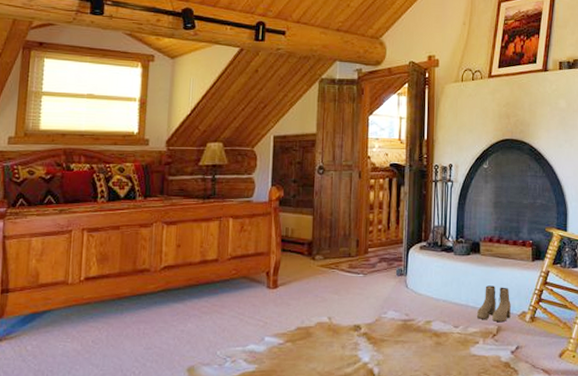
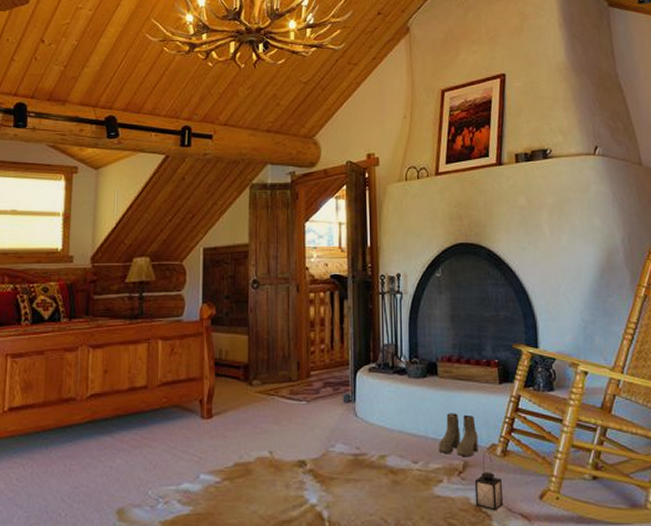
lantern: none [505,318,529,367] -> present [474,452,504,511]

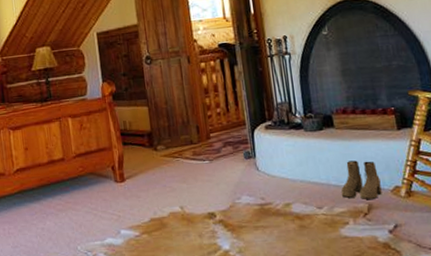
lantern: present [474,452,504,511] -> none [380,194,413,248]

